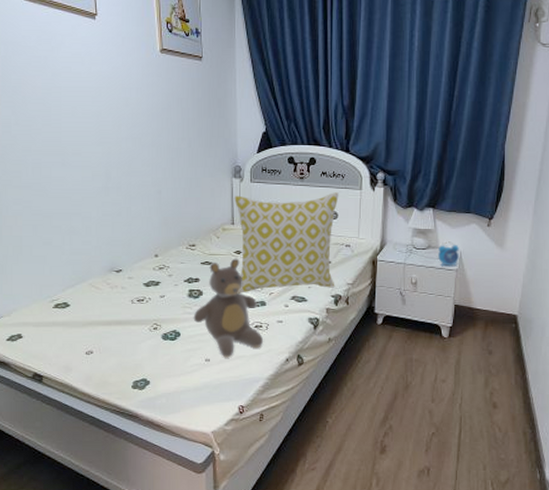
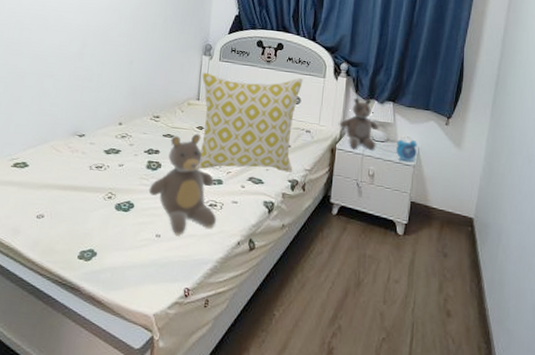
stuffed animal: none [380,207,419,258] -> present [340,97,379,150]

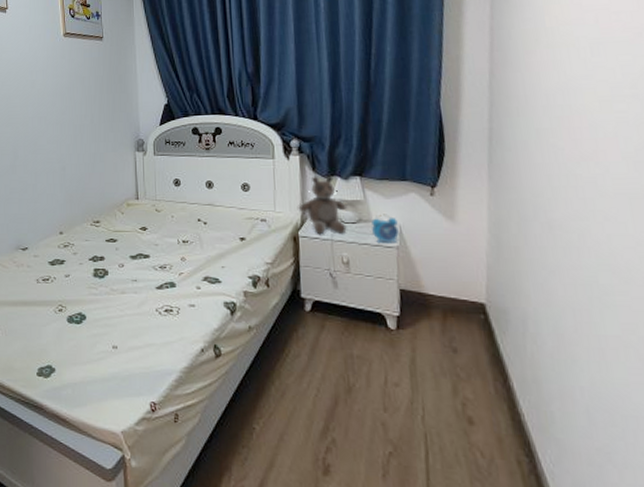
teddy bear: present [148,133,216,236] -> none [99,235,174,346]
pillow: present [195,72,303,173] -> none [138,163,252,273]

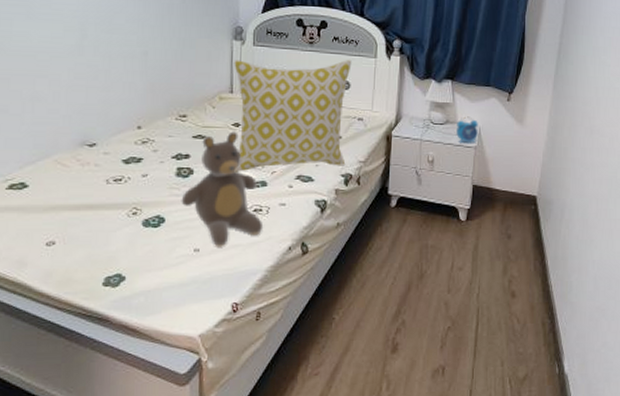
teddy bear: none [99,235,174,346] -> present [181,131,262,247]
pillow: none [138,163,252,273] -> present [234,60,352,172]
stuffed animal: present [300,175,347,234] -> none [395,77,437,134]

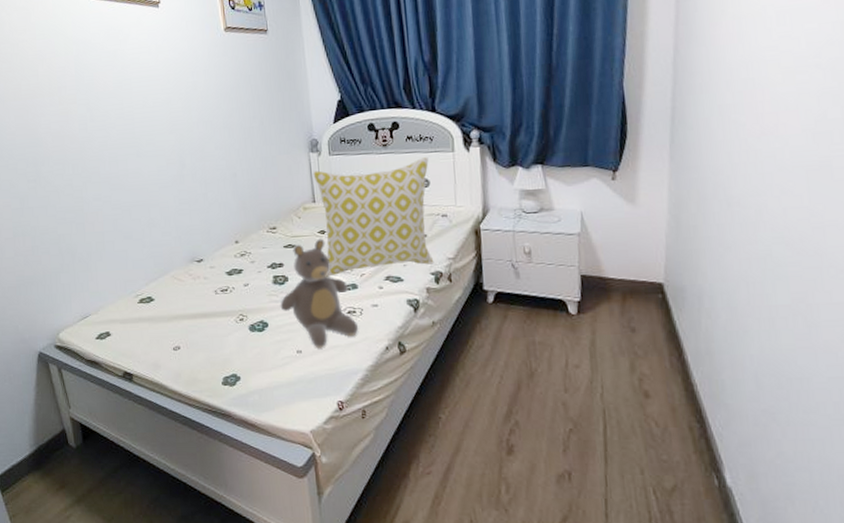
alarm clock: present [456,116,478,144] -> none [553,201,580,232]

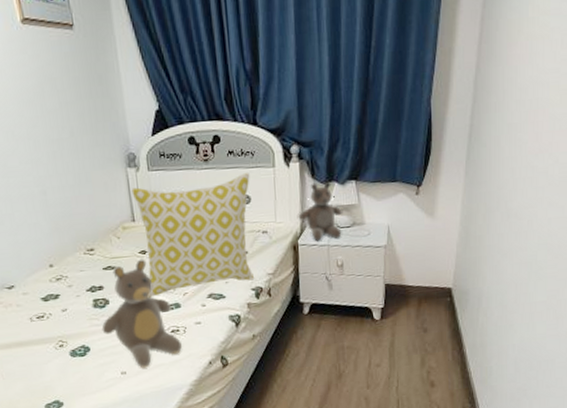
stuffed animal: none [481,165,528,226] -> present [299,181,342,240]

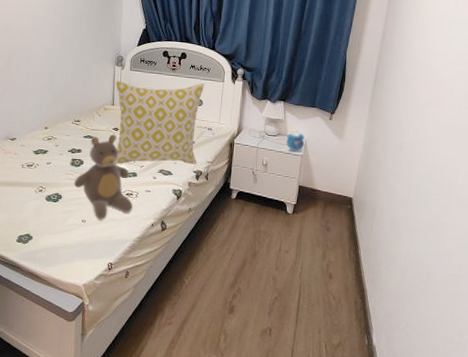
stuffed animal: present [299,181,342,240] -> none [238,98,271,143]
alarm clock: none [364,215,387,245] -> present [286,130,305,152]

